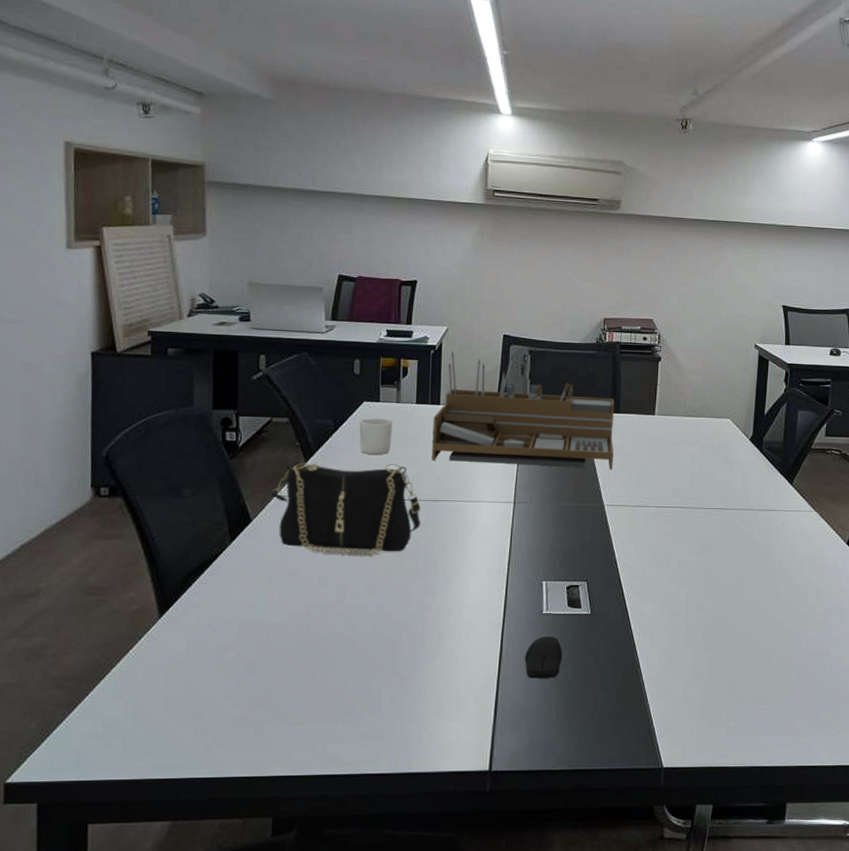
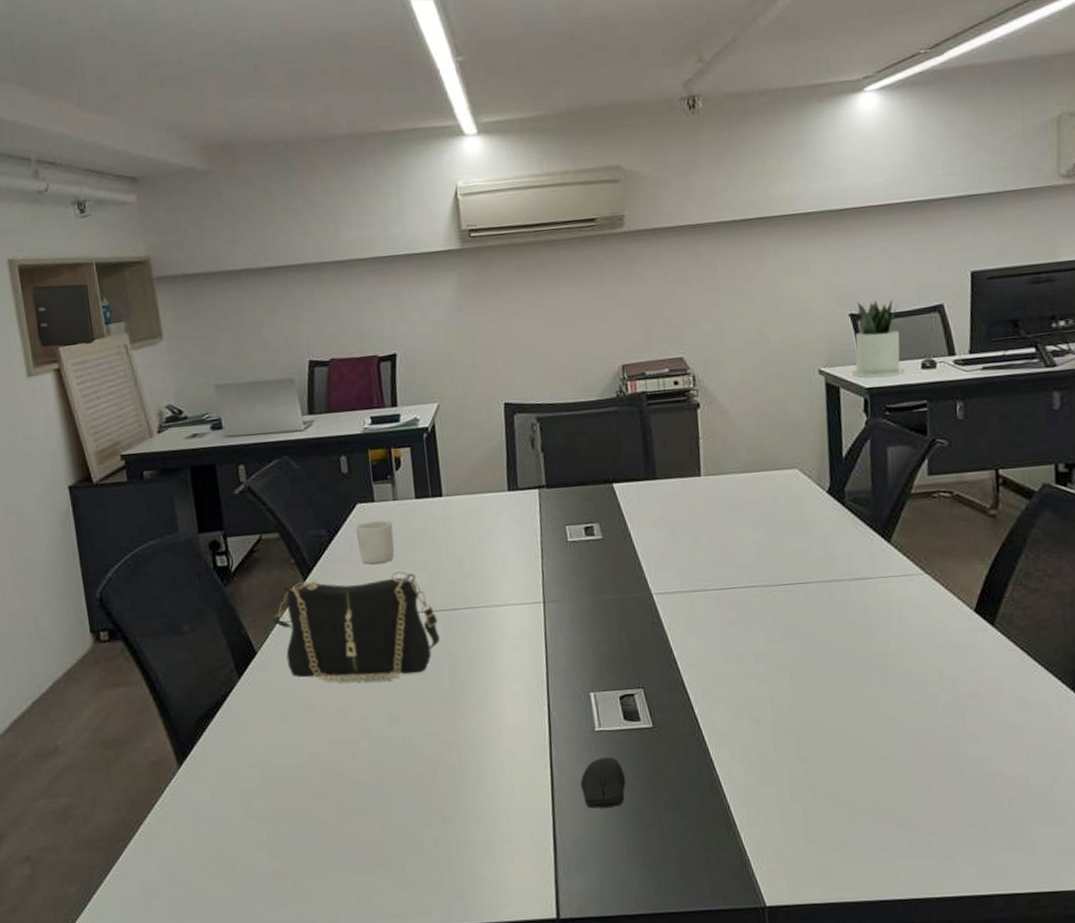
binder: none [84,170,141,229] -> present [32,284,95,347]
desk organizer: present [432,351,615,470] -> none [437,426,657,562]
planter: none [778,297,818,358] -> present [851,299,905,378]

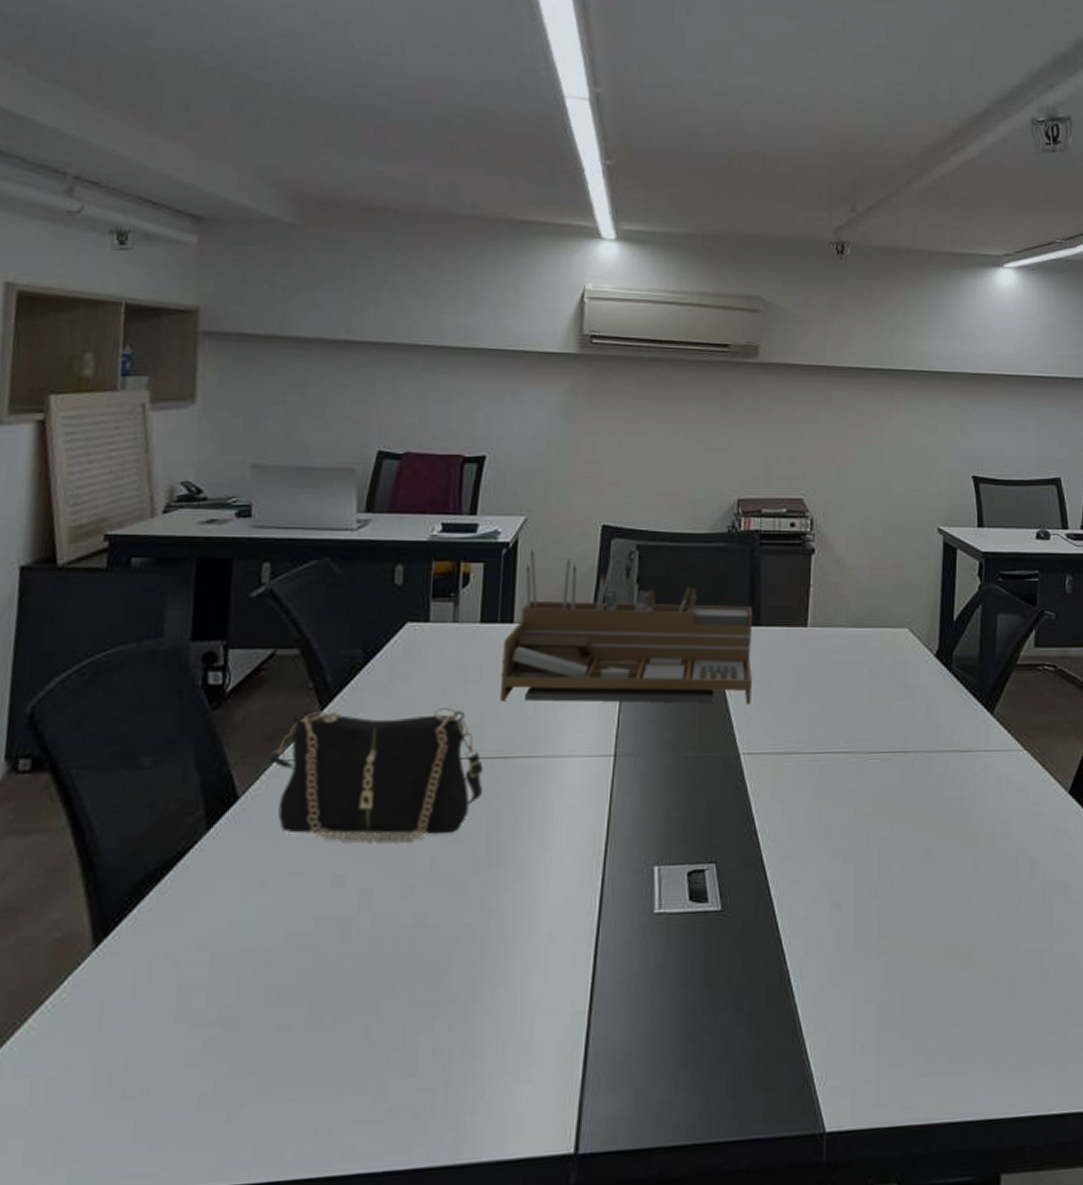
binder: present [32,284,95,347] -> none [24,319,108,397]
mug: present [355,520,395,564] -> none [399,644,447,696]
desk organizer: none [437,426,657,562] -> present [500,549,753,705]
computer mouse: present [581,757,626,808] -> none [628,946,682,1010]
planter: present [851,299,905,378] -> none [969,465,1020,543]

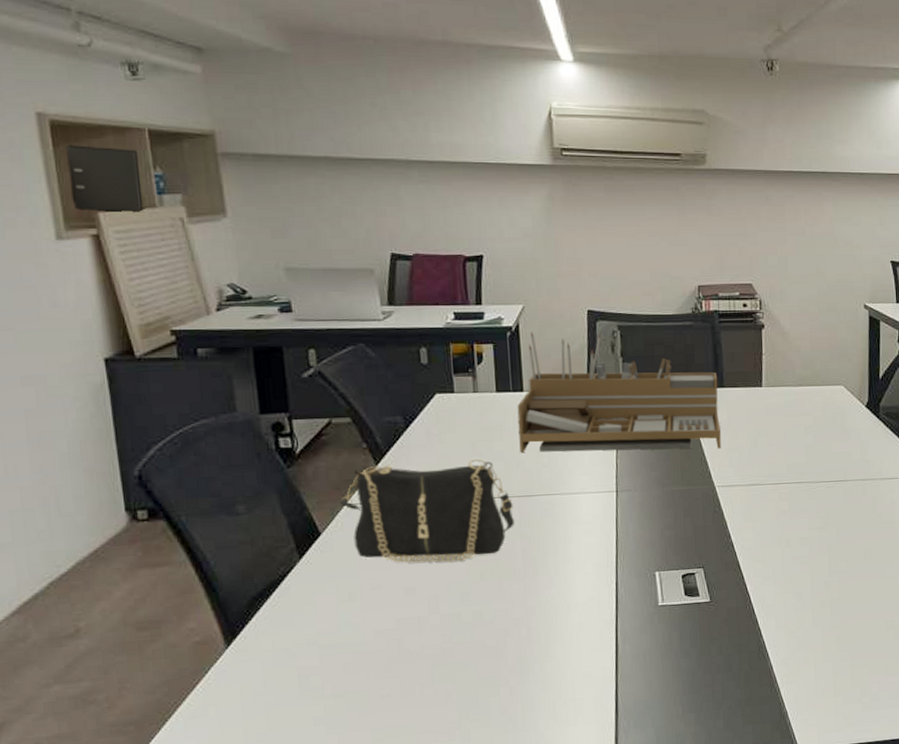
binder: none [24,319,108,397] -> present [67,145,144,213]

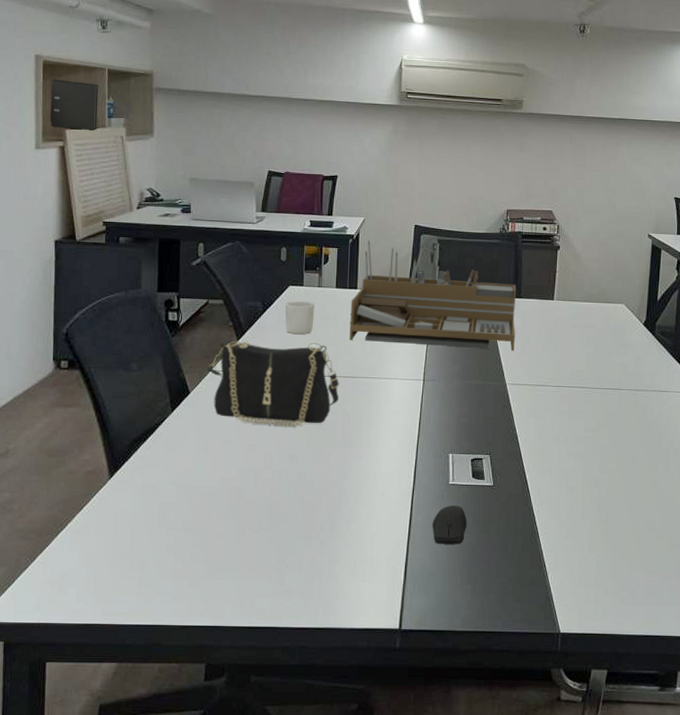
mug: none [433,410,473,451] -> present [285,300,315,334]
computer mouse: none [643,628,684,674] -> present [433,505,467,545]

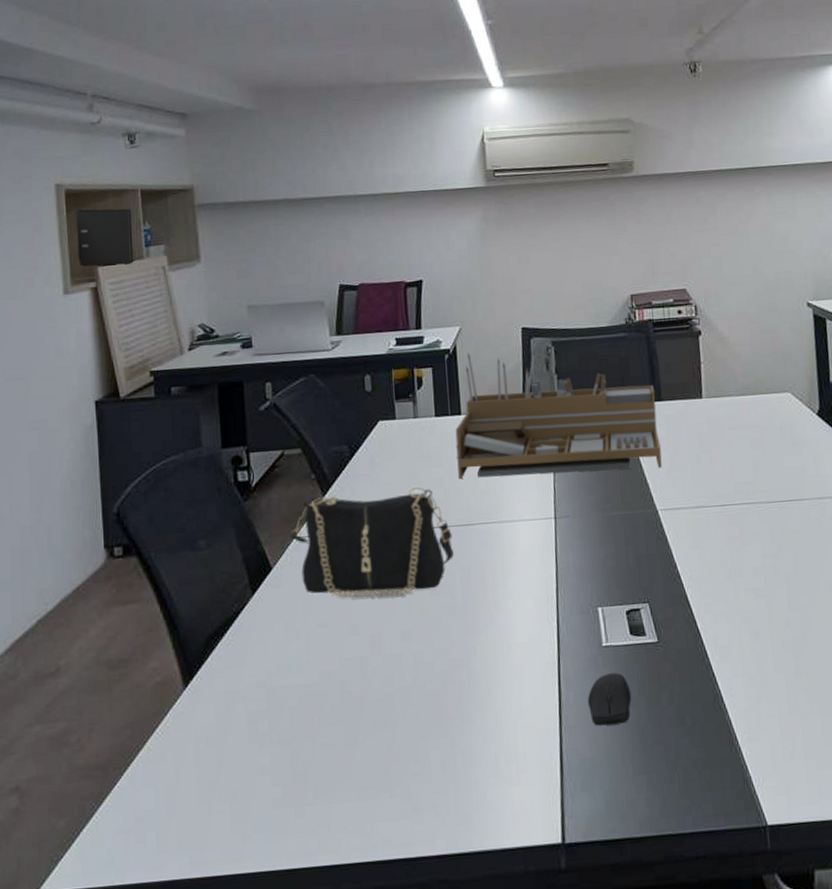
mug: present [285,300,315,334] -> none [376,437,413,480]

